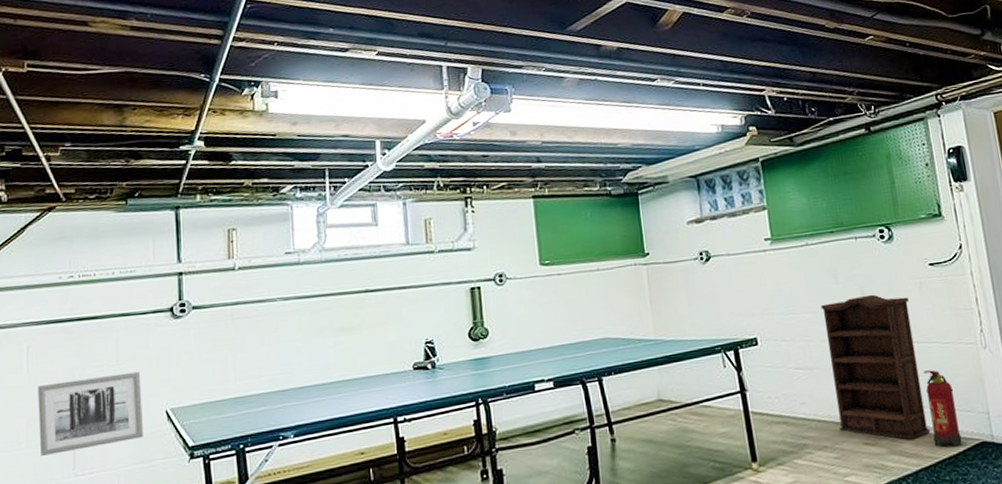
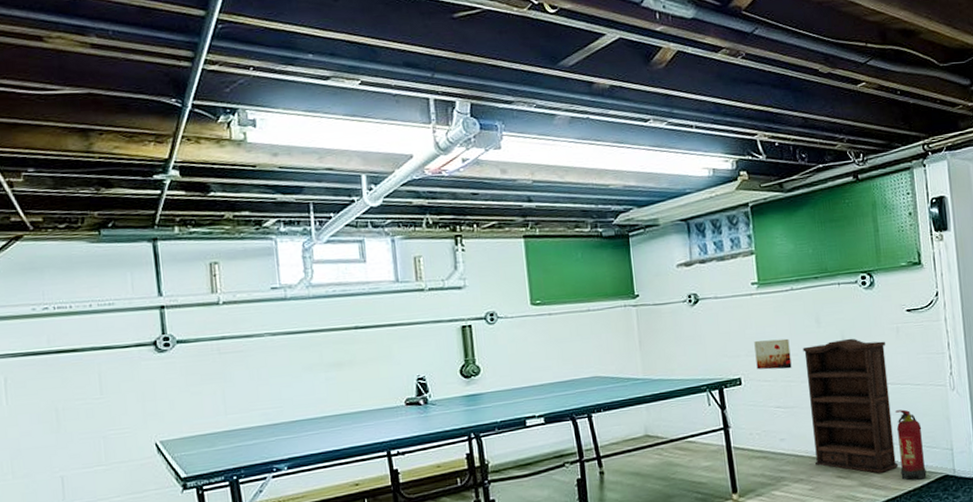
wall art: present [38,371,143,456] -> none [19,404,133,487]
wall art: none [769,295,810,329] -> present [754,338,792,370]

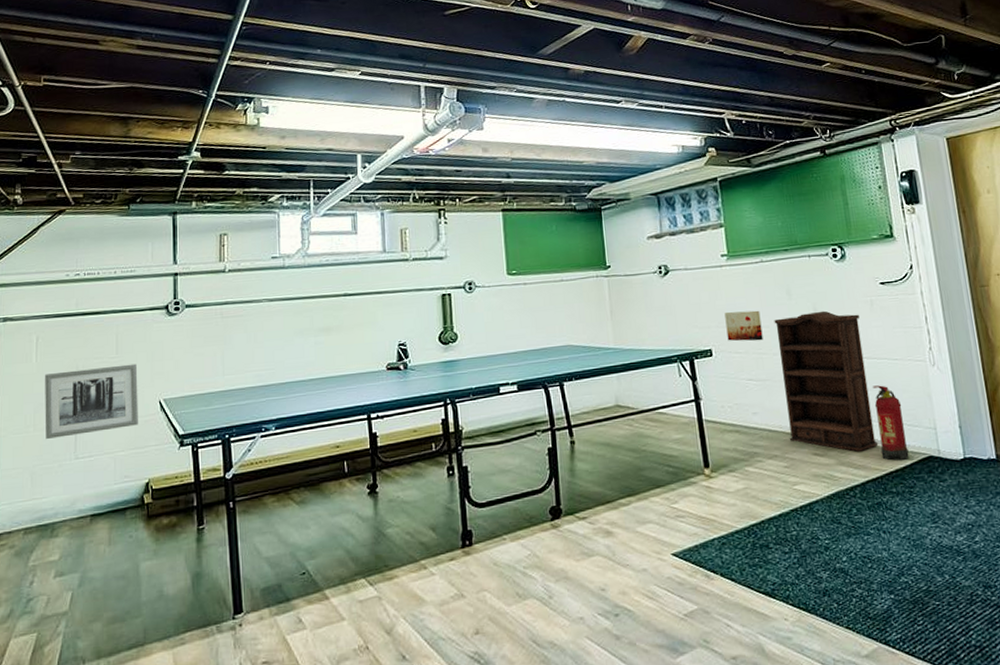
wall art: none [19,404,133,487] -> present [45,363,138,439]

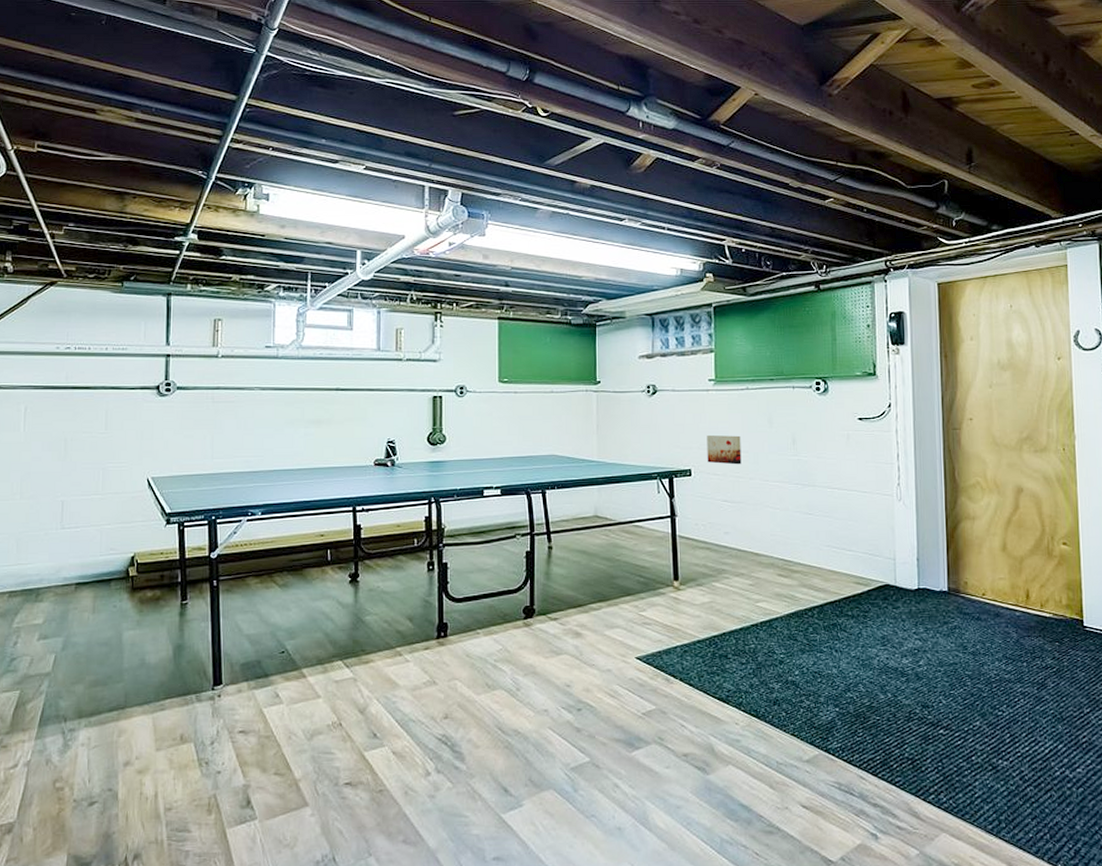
wall art: present [45,363,138,439] -> none [31,441,127,507]
bookshelf: present [774,310,879,452] -> none [753,441,840,575]
fire extinguisher: present [872,385,909,460] -> none [839,515,867,586]

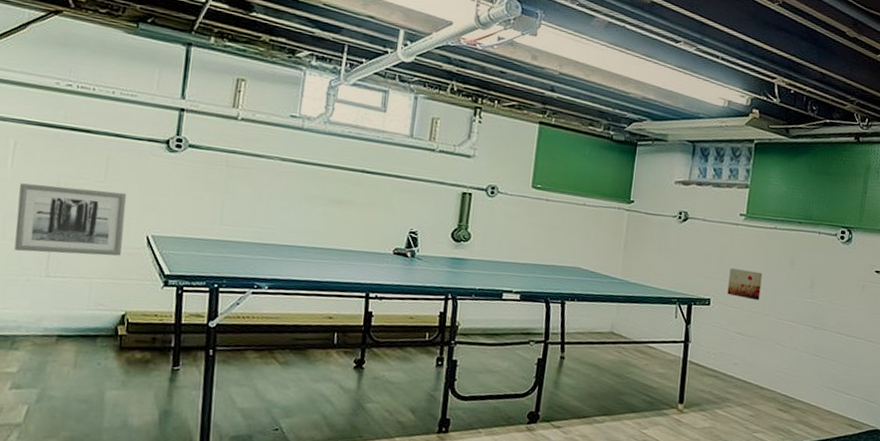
wall art: none [31,441,127,507] -> present [14,183,127,256]

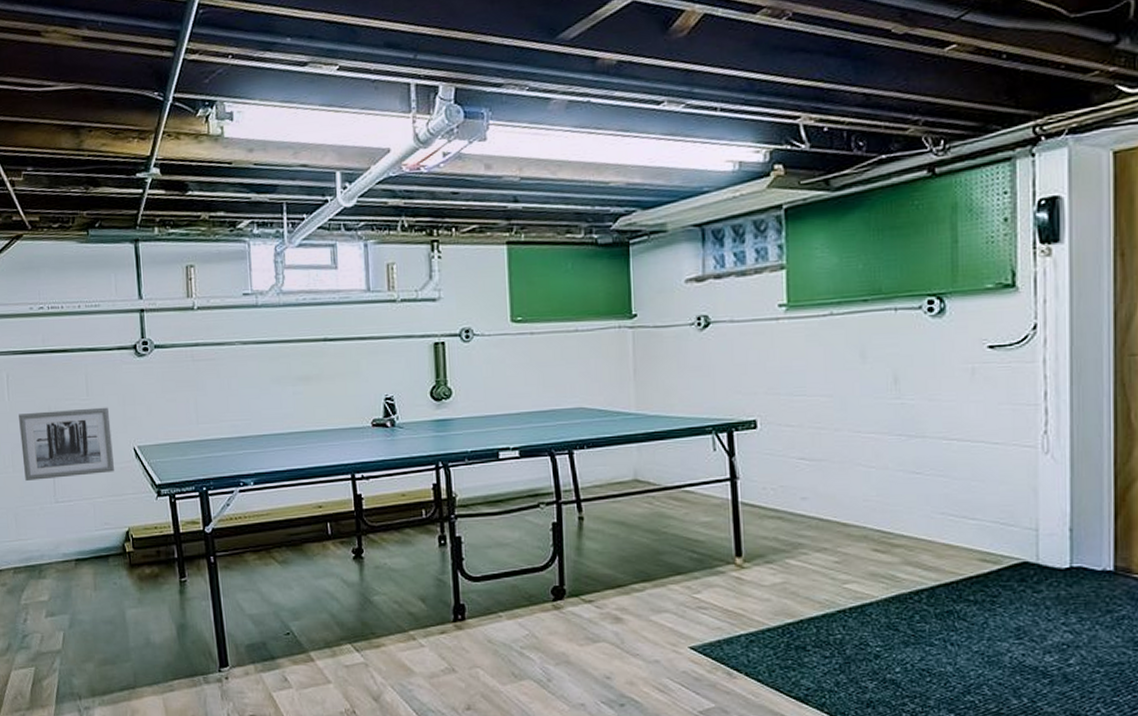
wall art: present [727,267,763,301] -> none [777,375,824,413]

